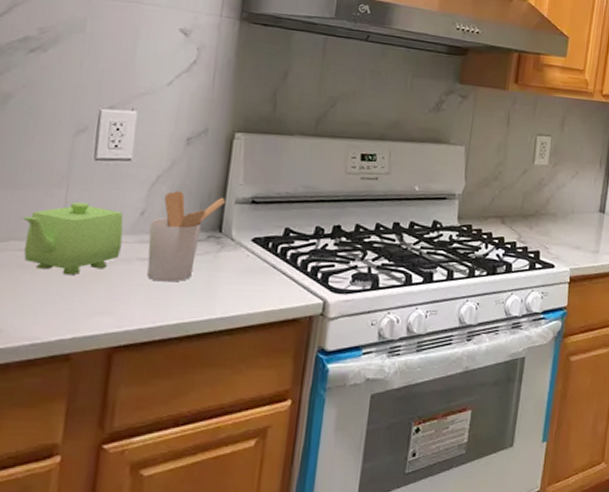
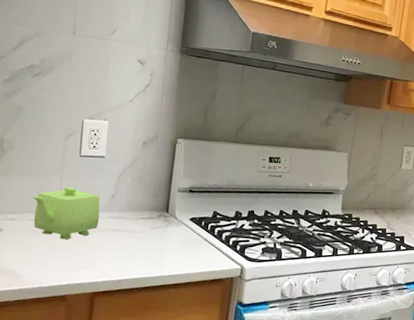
utensil holder: present [147,190,226,282] -> none [117,181,171,248]

